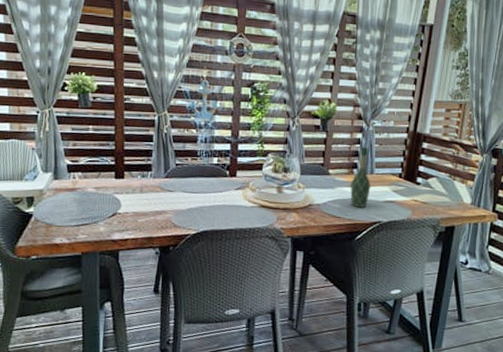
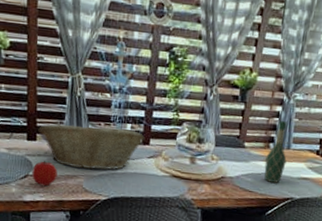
fruit: none [120,198,146,224] -> present [32,161,58,187]
fruit basket: none [126,159,231,205] -> present [38,123,145,170]

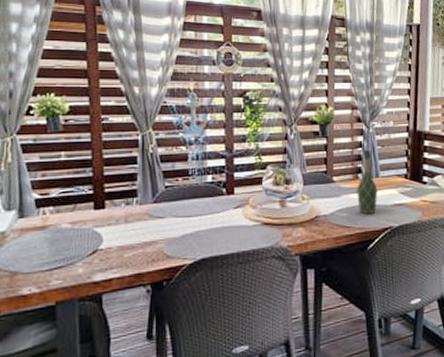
fruit: present [32,161,58,187] -> none [102,230,133,260]
fruit basket: present [38,123,145,170] -> none [107,180,228,233]

